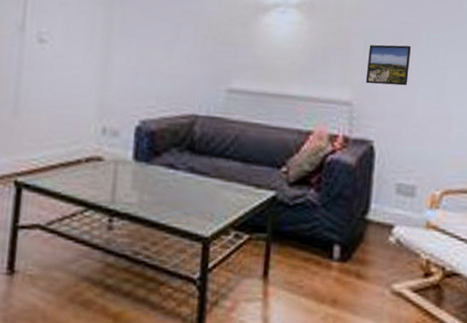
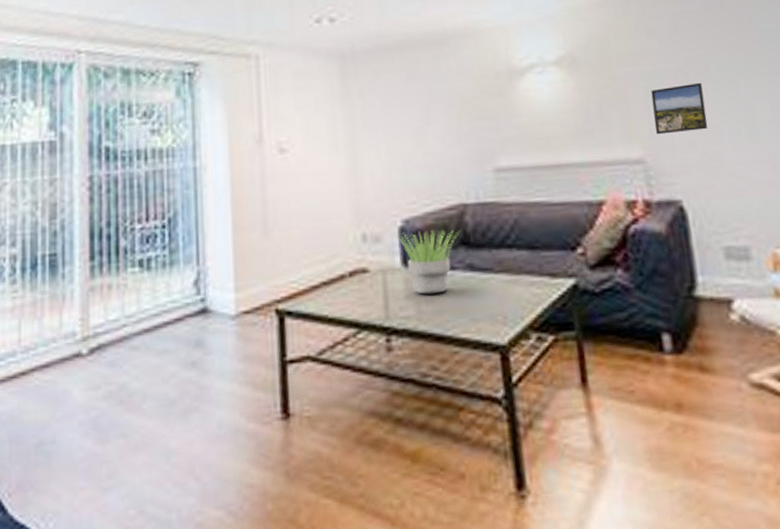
potted plant: none [131,131,187,188] -> present [395,230,459,295]

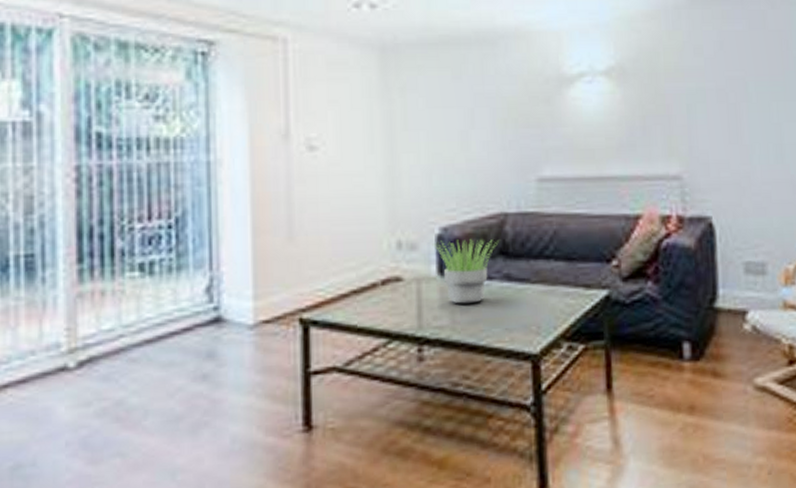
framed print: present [650,82,709,135] -> none [693,103,742,152]

